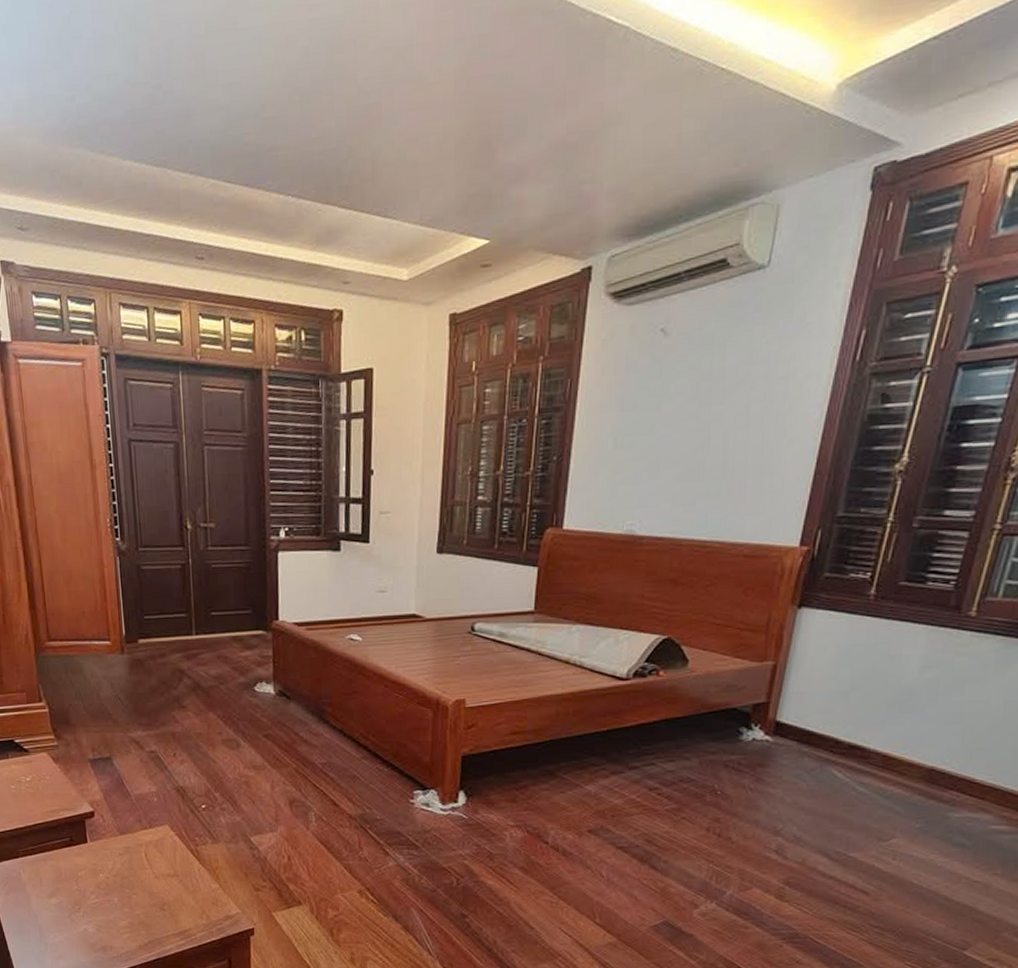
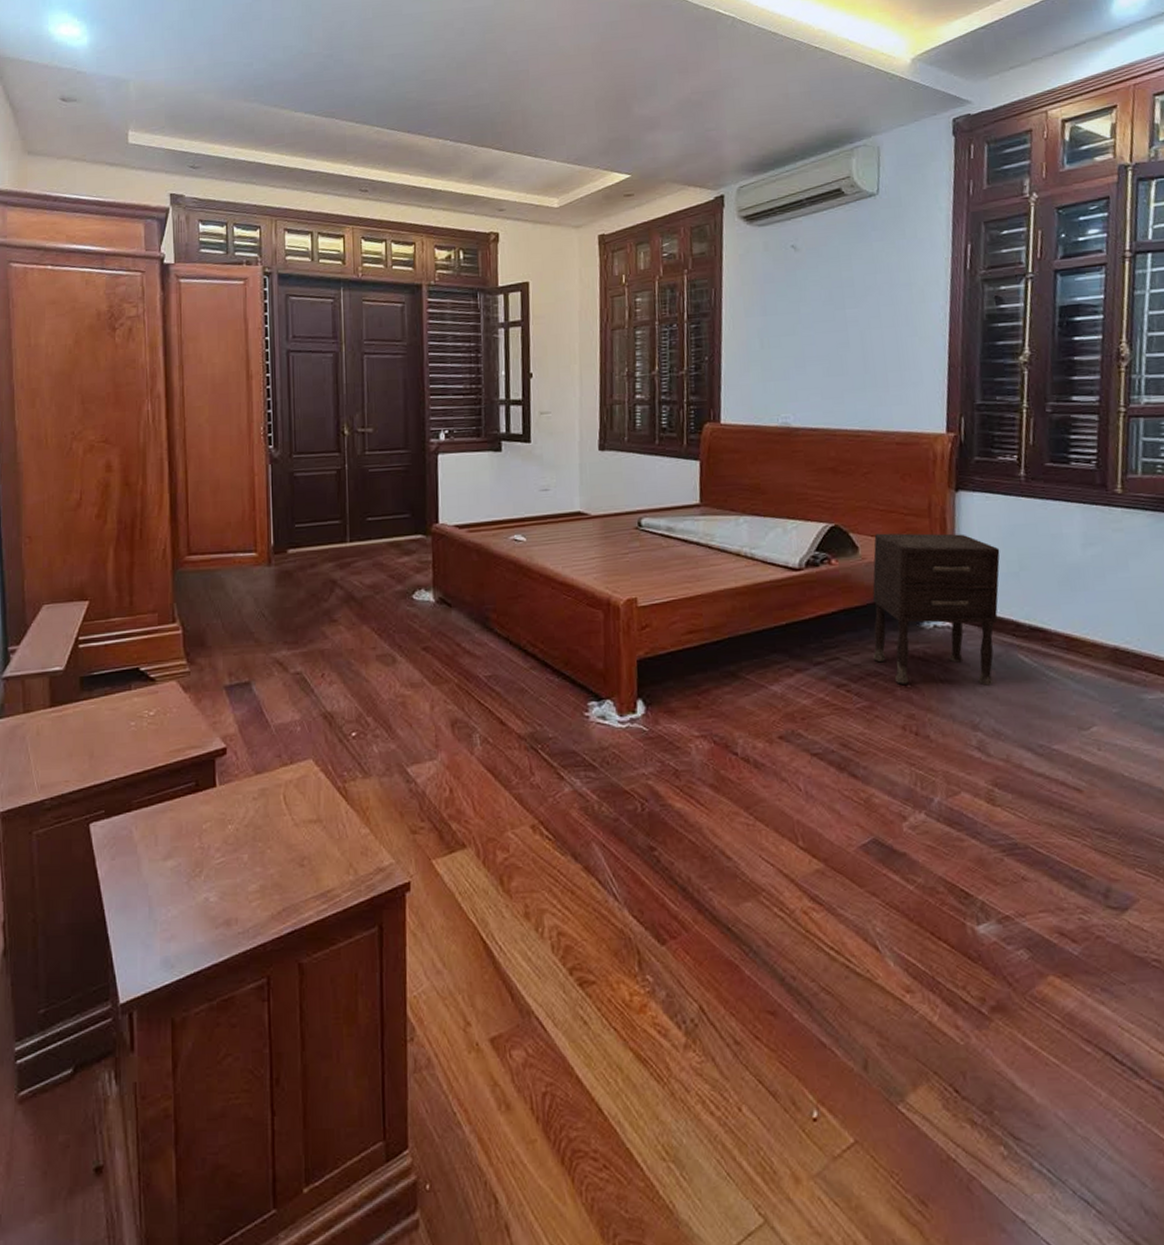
nightstand: none [689,647,833,796] -> present [872,533,1000,686]

